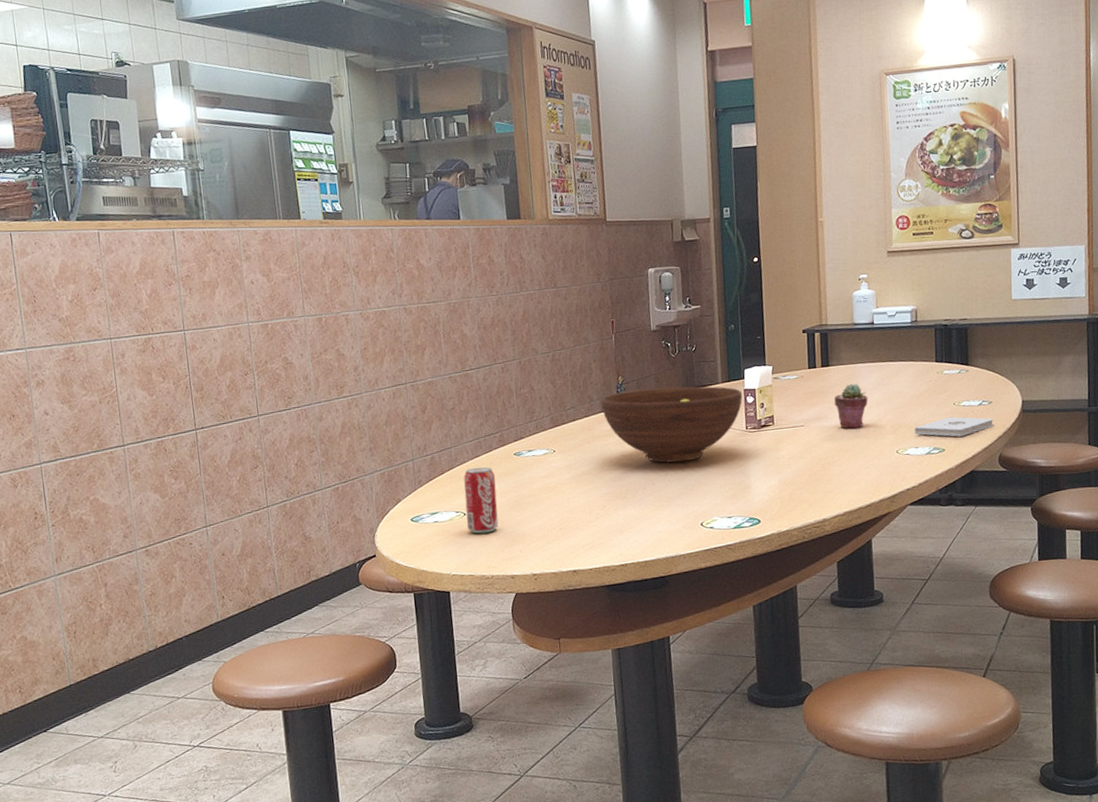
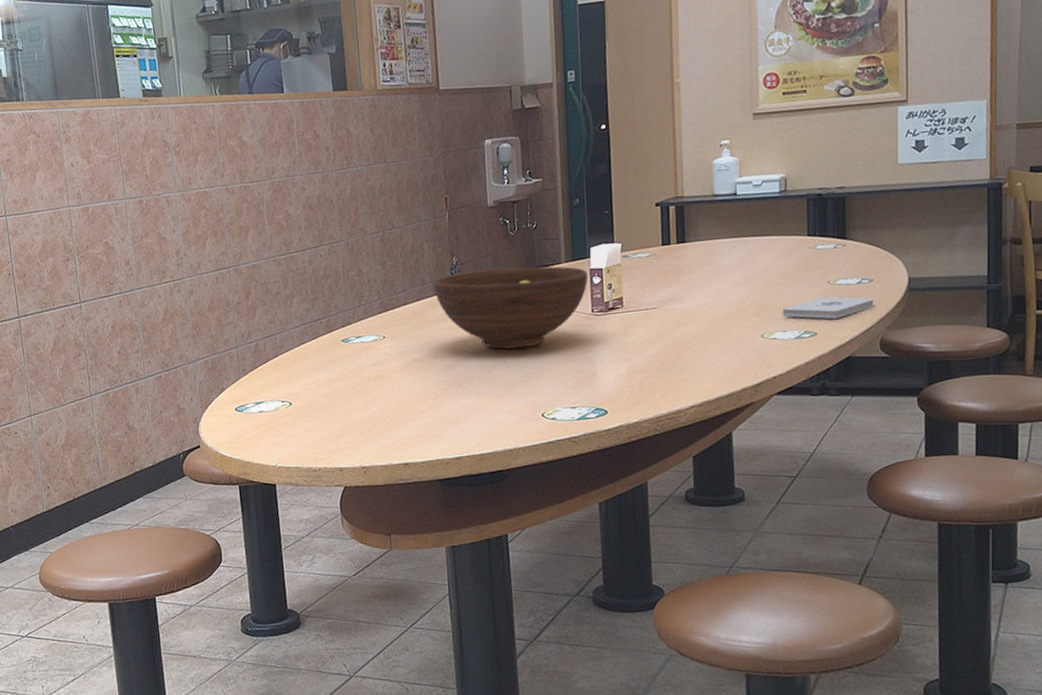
beverage can: present [463,467,499,534] -> none [289,354,326,424]
potted succulent: present [834,383,868,429] -> none [690,261,730,311]

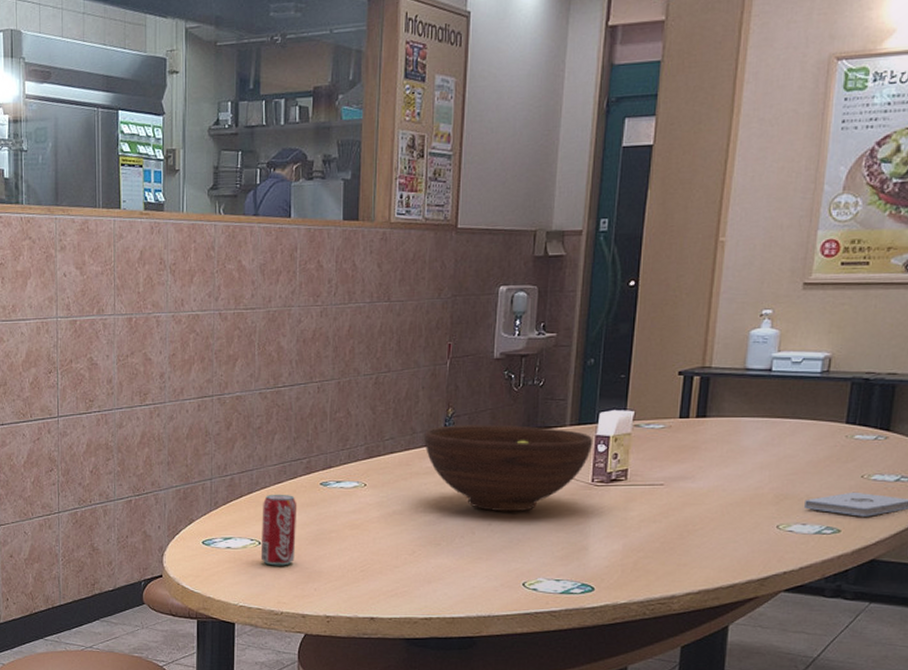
beverage can: none [289,354,326,424] -> present [260,495,297,566]

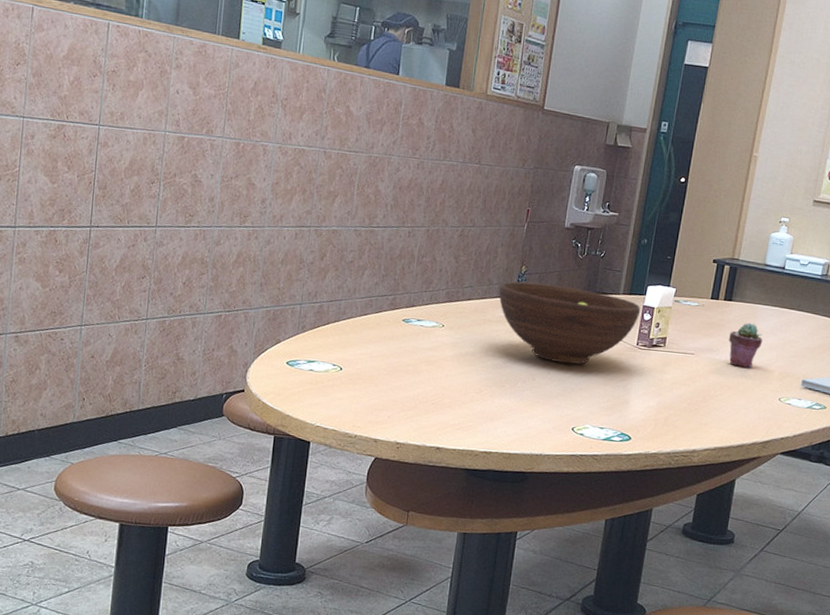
beverage can: present [260,495,297,566] -> none [340,325,380,393]
potted succulent: none [705,440,750,494] -> present [728,322,763,368]

